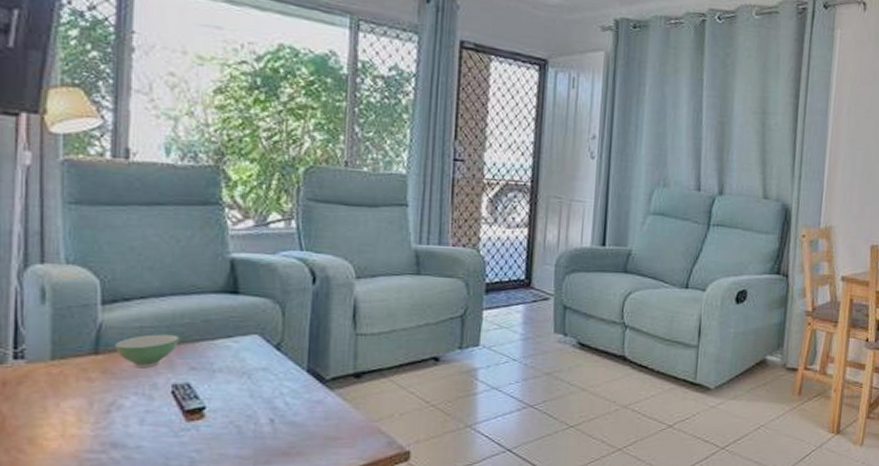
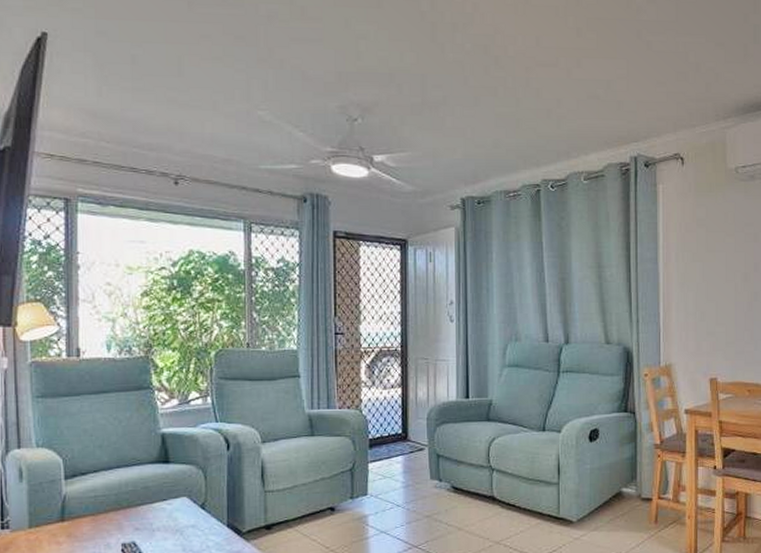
bowl: present [114,334,181,369] -> none [75,501,126,531]

